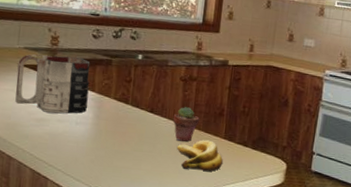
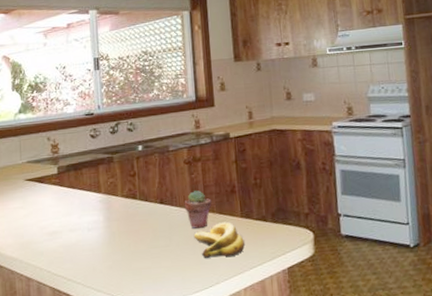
mug: present [15,54,91,114] -> none [23,160,96,224]

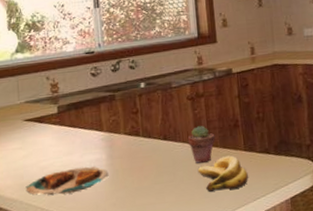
plate: none [25,228,106,256] -> present [25,166,109,196]

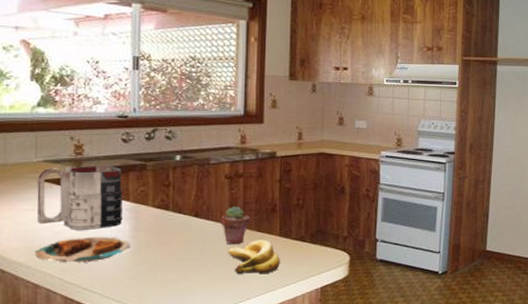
mug: none [22,99,99,164] -> present [36,165,123,230]

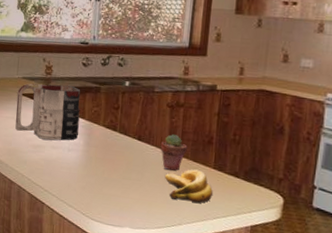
plate: present [35,236,131,263] -> none [12,146,84,169]

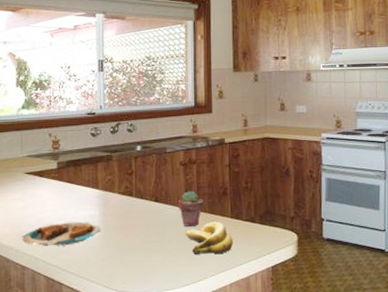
plate: none [12,146,84,169] -> present [22,221,101,247]
mug: present [15,83,81,141] -> none [23,157,93,217]

